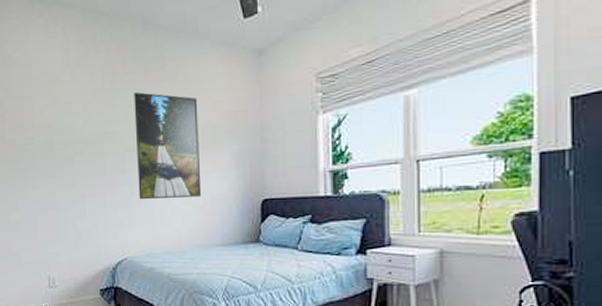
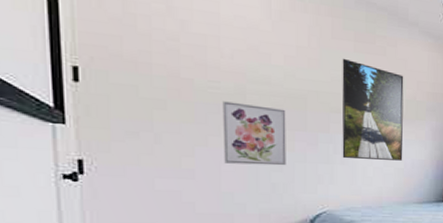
wall art: none [36,154,89,214] -> present [222,101,286,166]

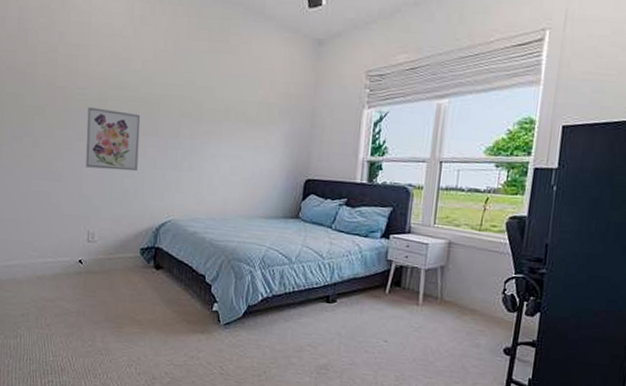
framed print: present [342,58,404,161] -> none [189,59,257,170]

